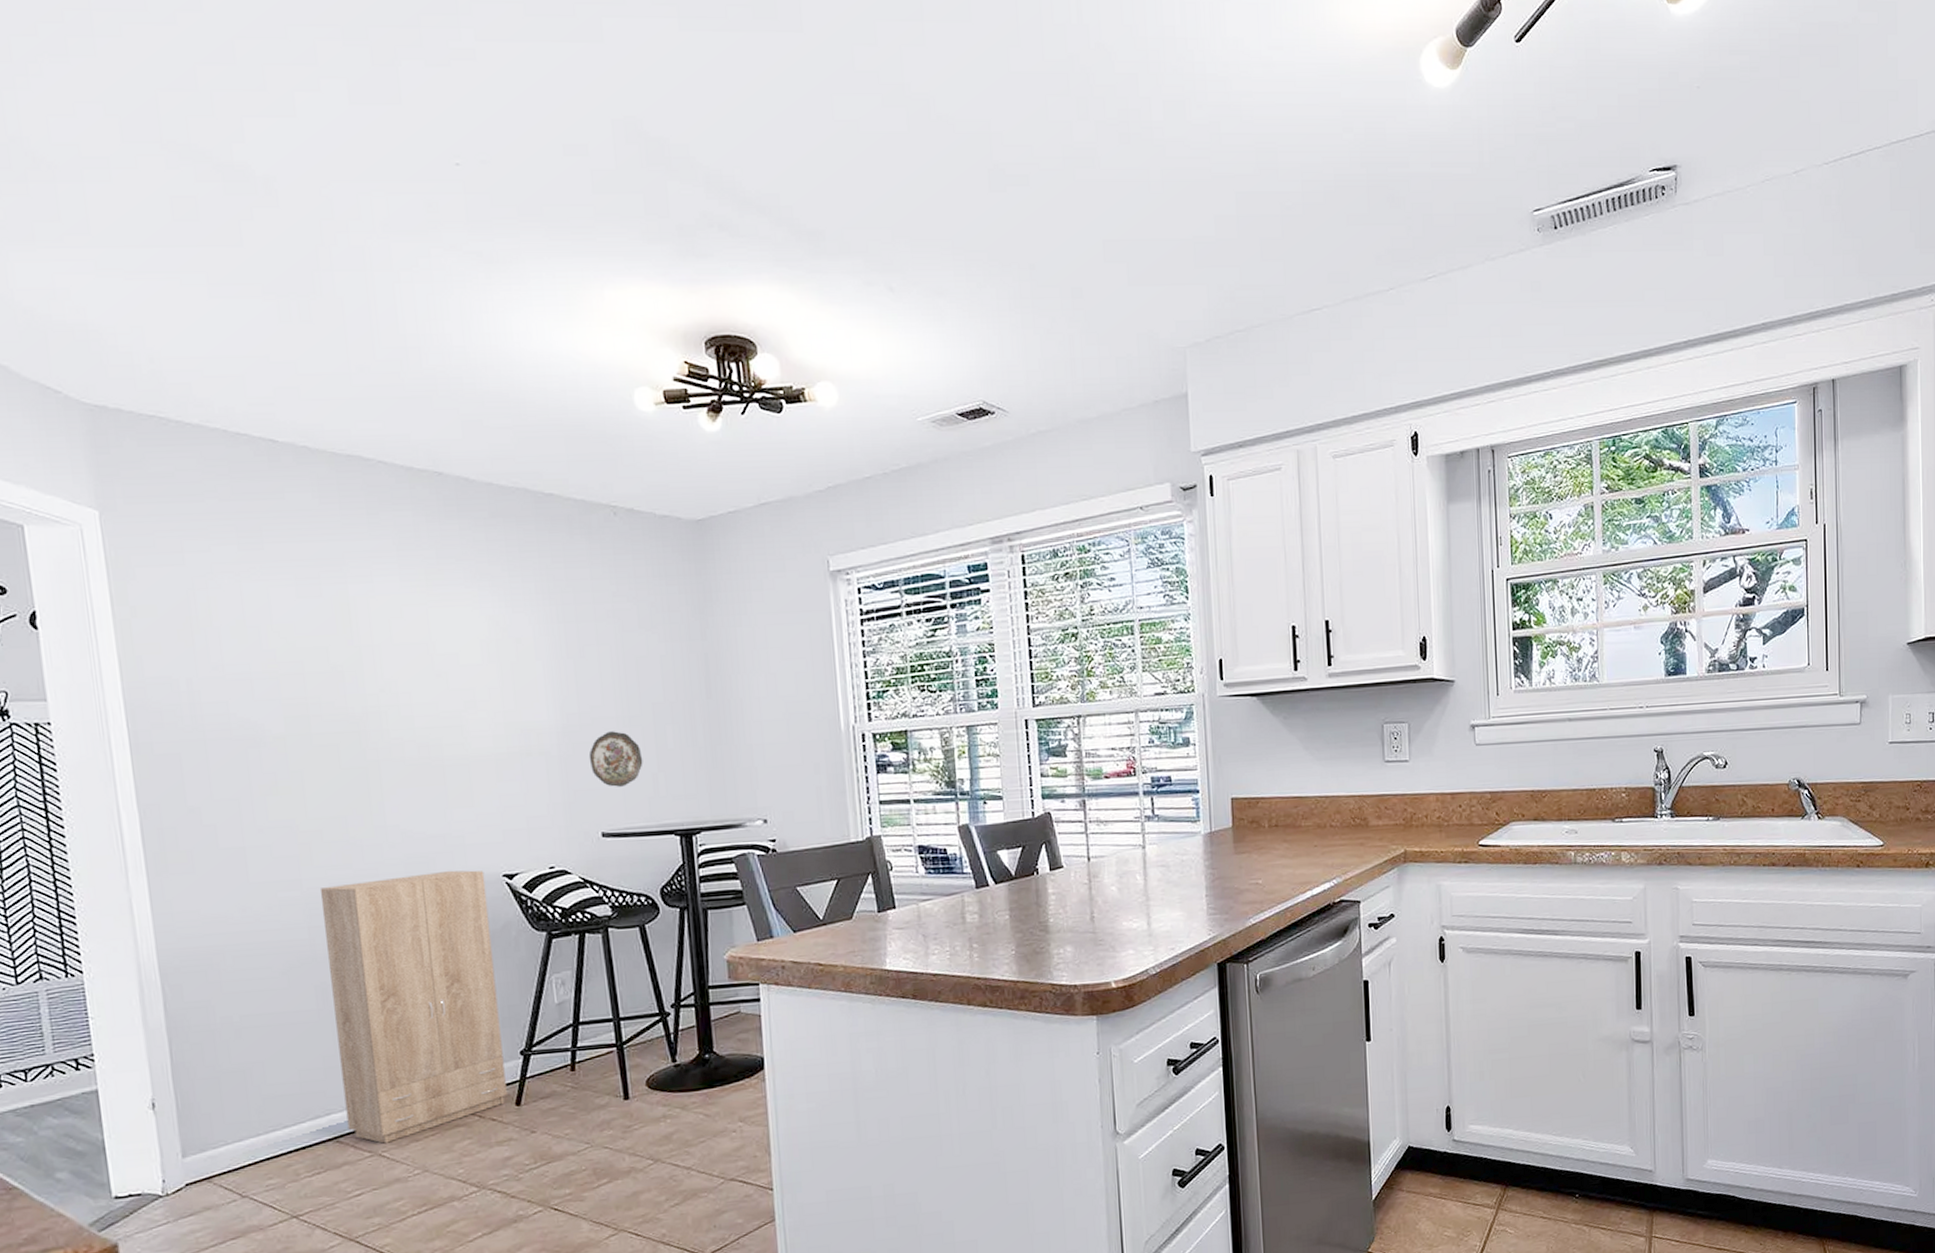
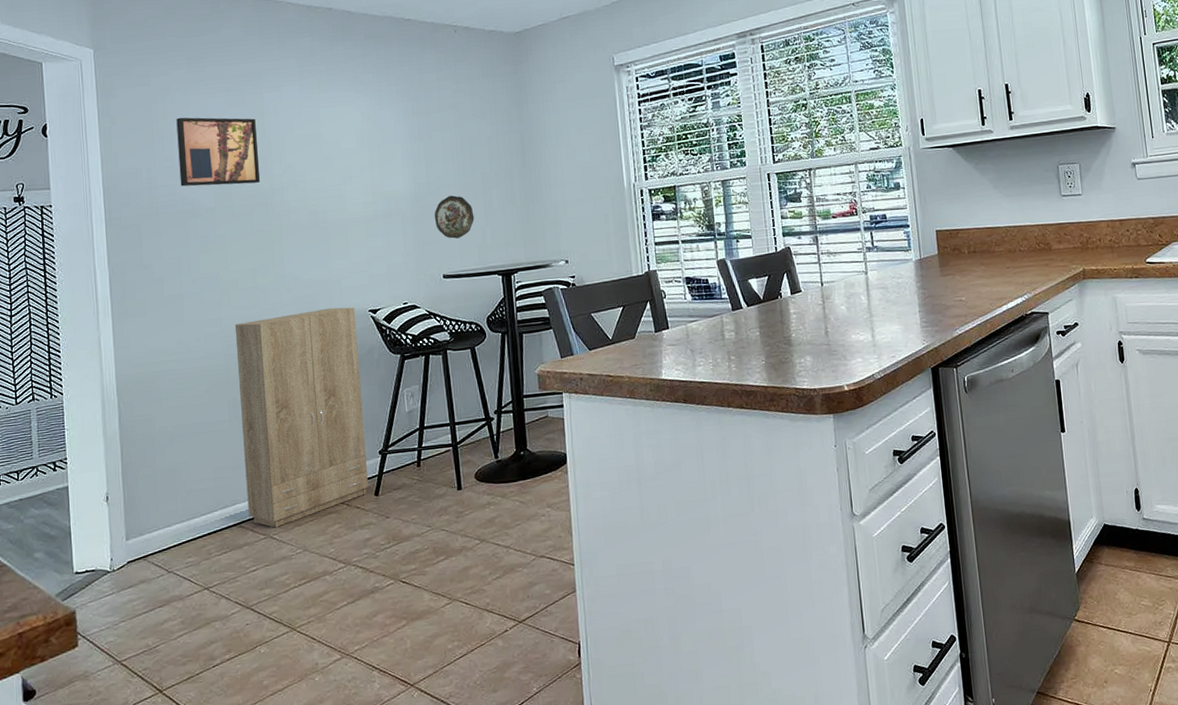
wall art: none [225,611,349,705] -> present [176,117,261,187]

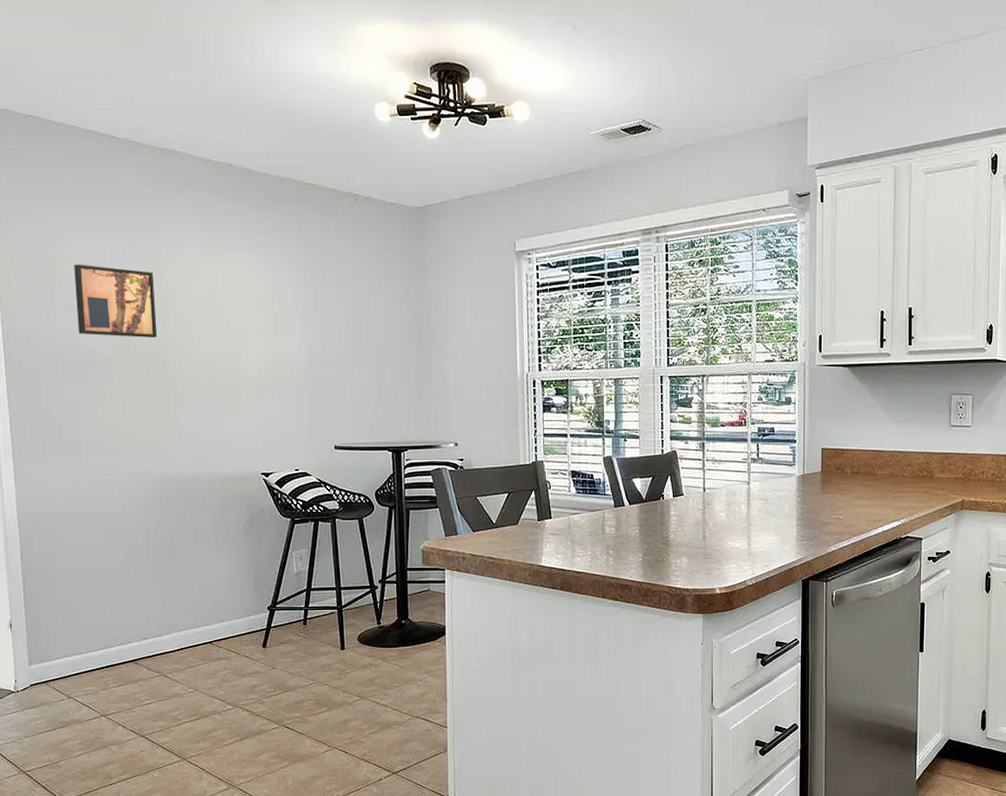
cabinet: present [234,307,368,528] -> none [131,467,257,667]
decorative plate: present [434,195,475,239] -> none [328,368,368,411]

